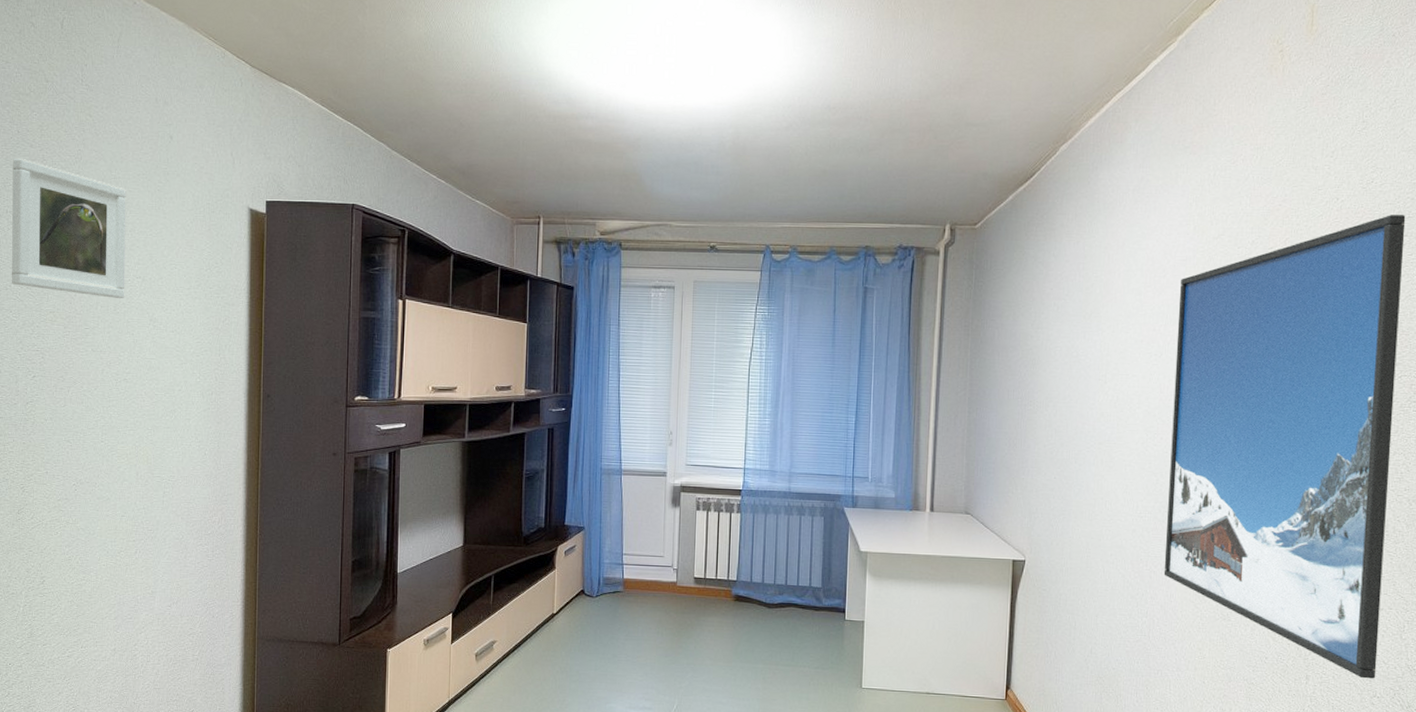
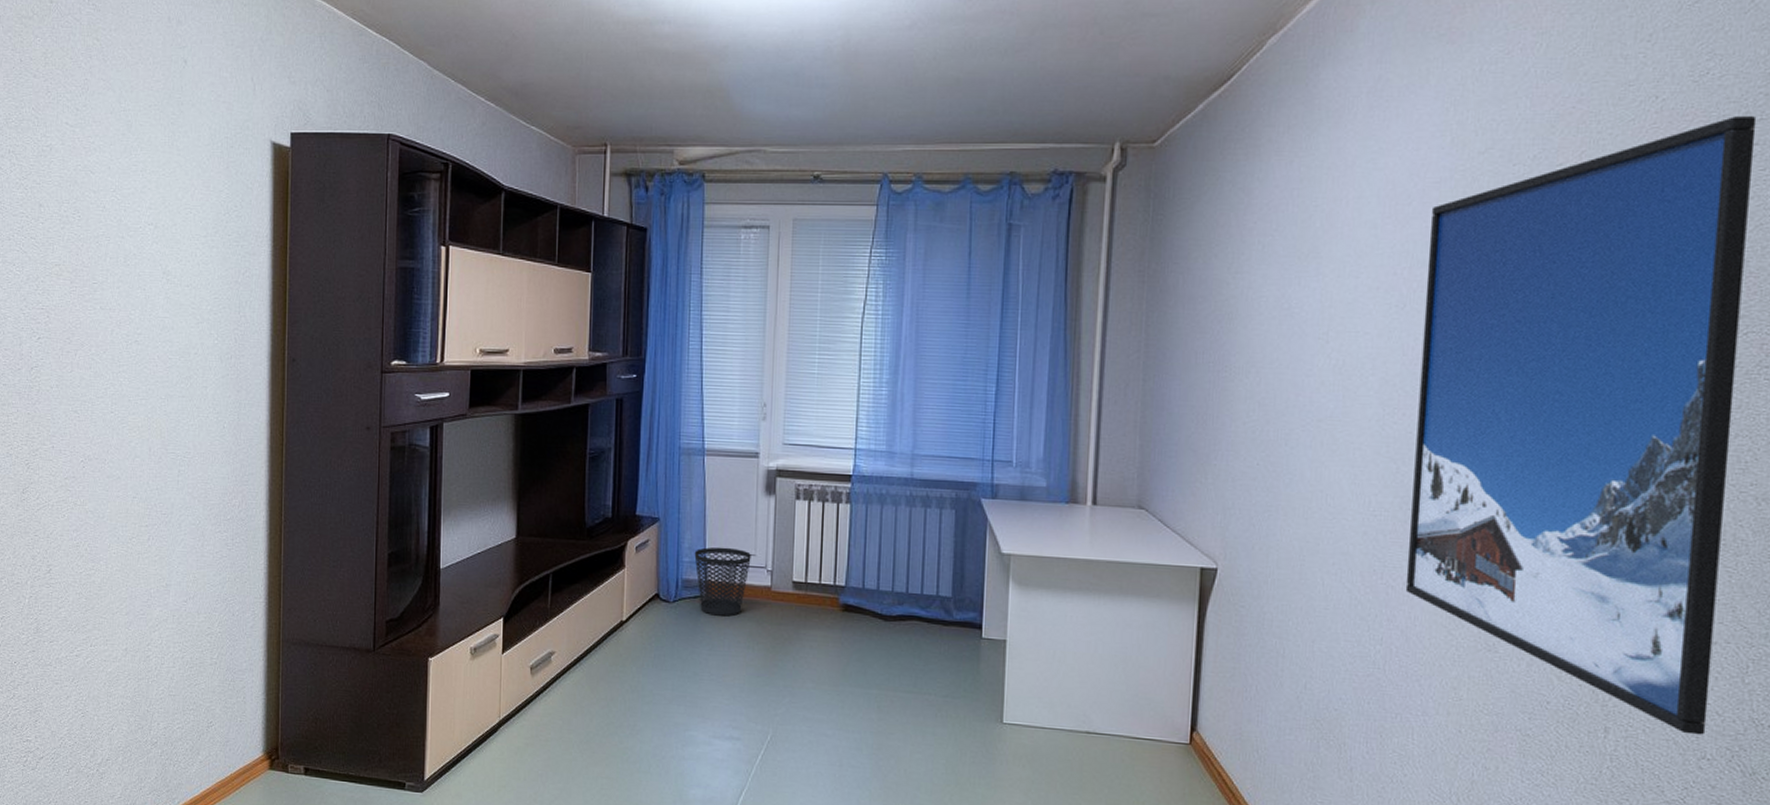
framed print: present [12,158,126,298] -> none [15,90,137,248]
wastebasket: none [613,550,660,608] -> present [694,547,751,616]

